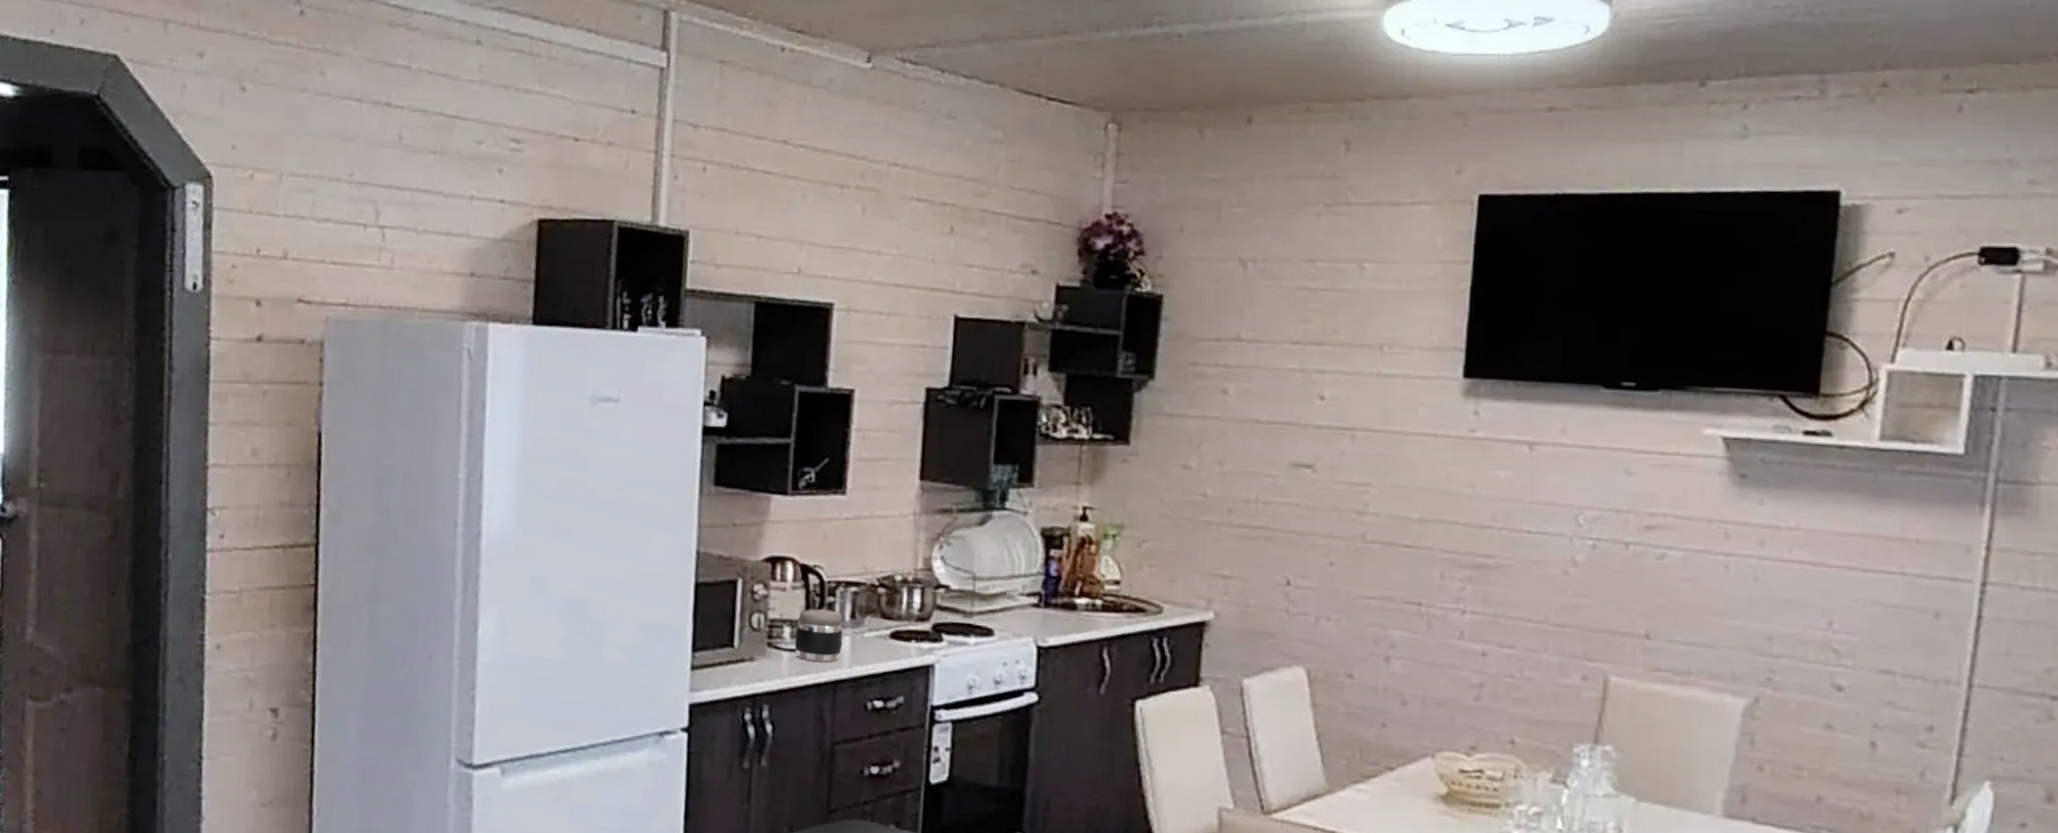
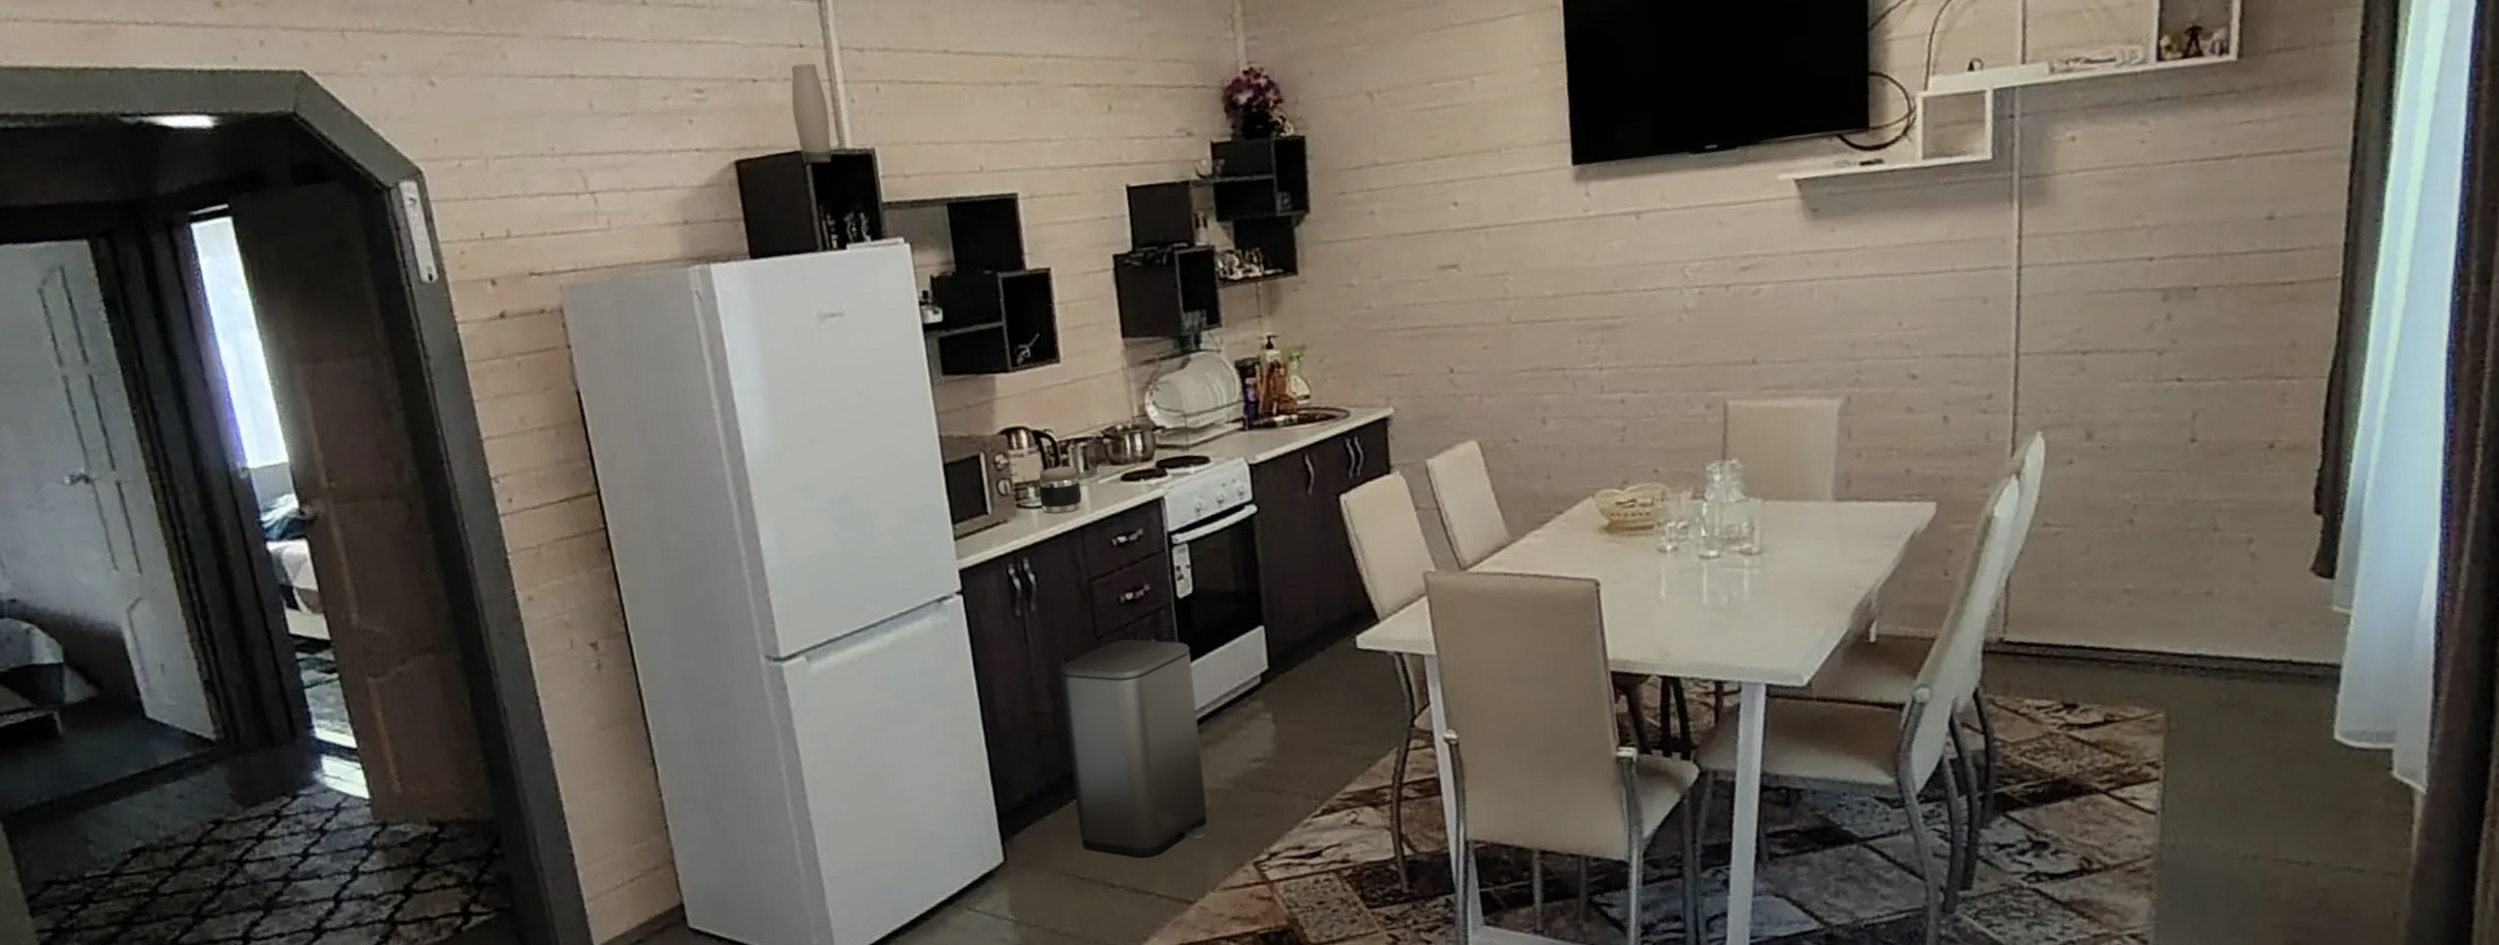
vase: none [609,130,648,239] -> present [791,63,832,166]

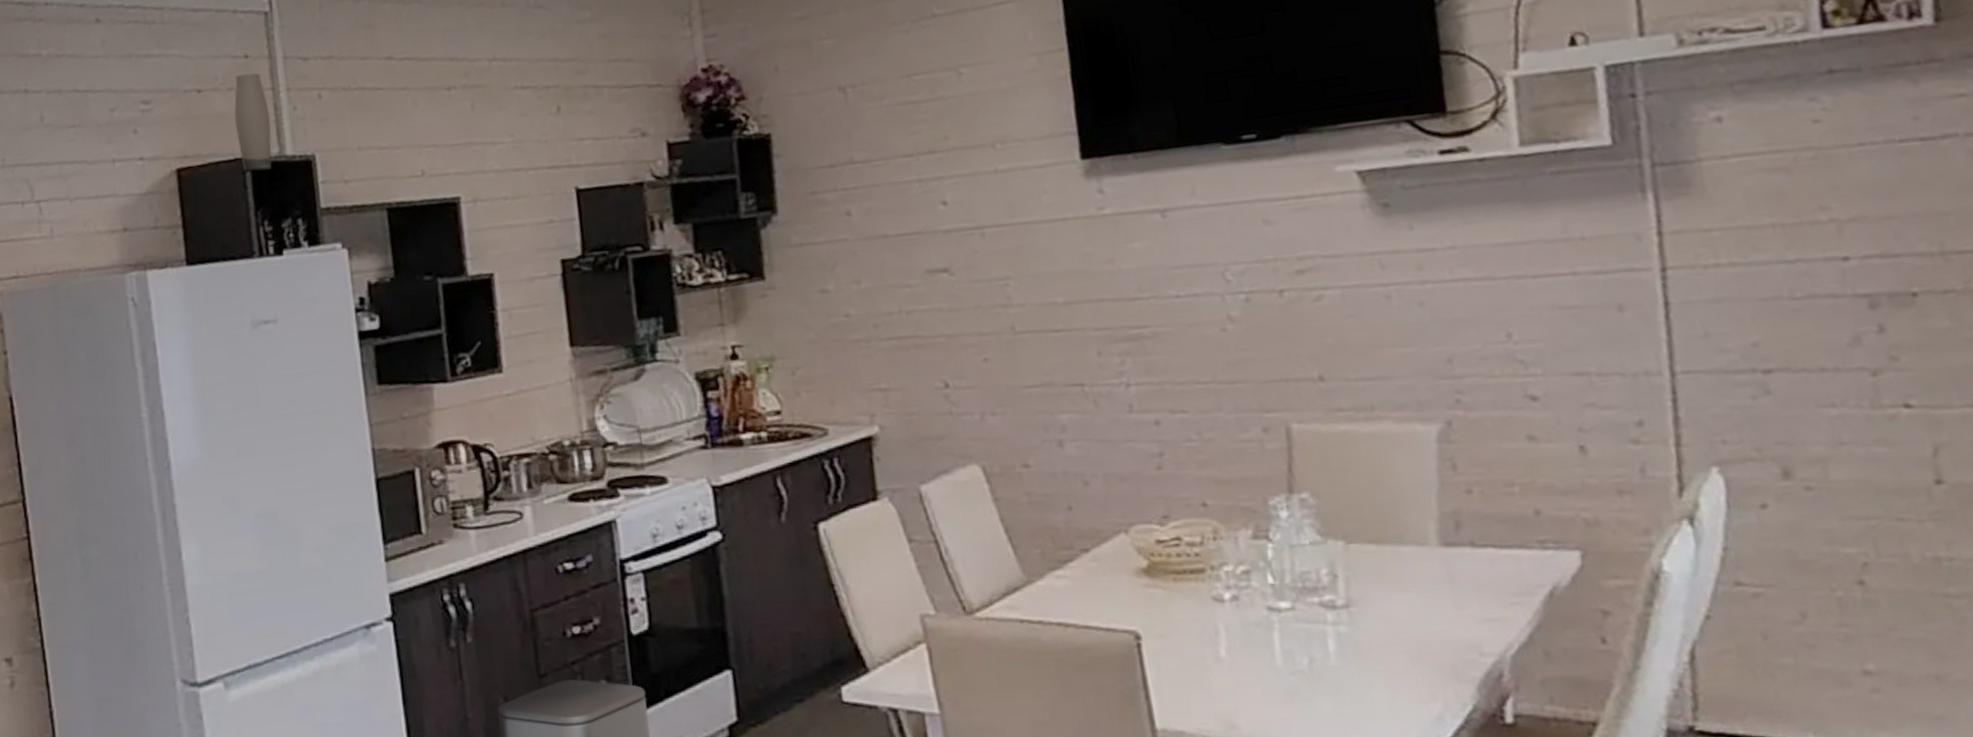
jar: present [1039,465,1082,515] -> none [478,483,524,536]

